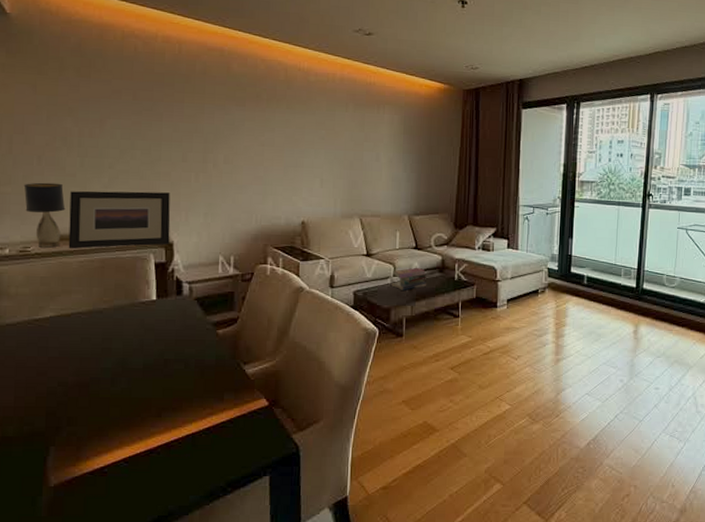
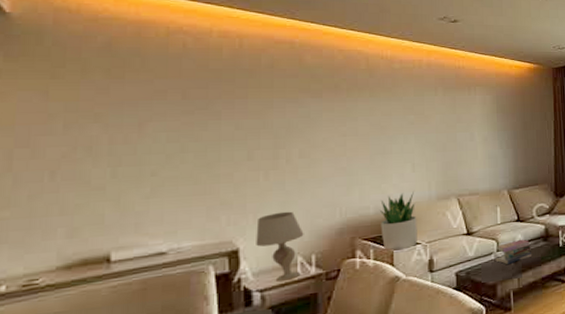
table lamp: present [23,182,66,248] -> none [29,199,91,278]
picture frame: present [68,191,171,249] -> none [95,195,235,273]
table lamp: none [187,213,225,278] -> present [256,211,304,283]
planter: none [289,206,322,262] -> present [379,191,417,251]

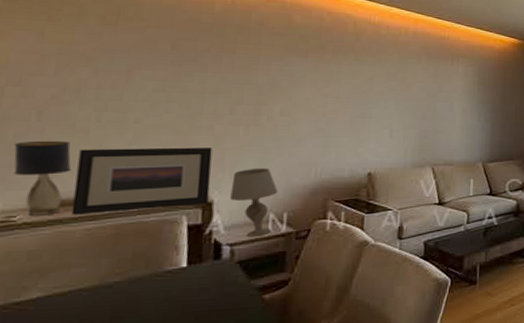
table lamp: none [29,199,91,278] -> present [13,140,72,216]
picture frame: none [95,195,235,273] -> present [71,147,213,215]
planter: present [379,191,417,251] -> none [354,157,391,215]
books: present [495,239,532,265] -> none [464,213,502,238]

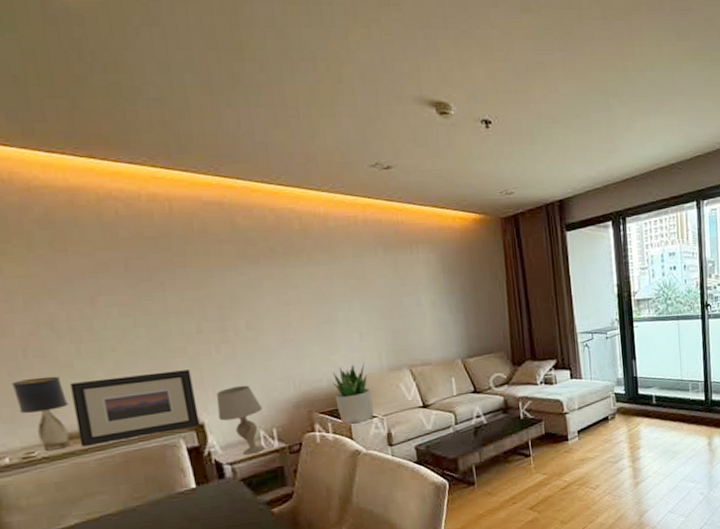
planter: none [354,157,391,215] -> present [332,362,374,425]

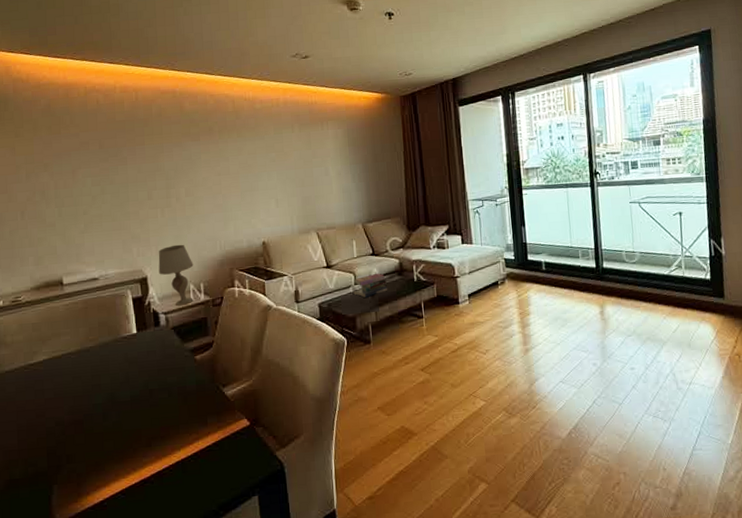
table lamp: present [11,376,71,451] -> none [11,234,49,296]
picture frame: present [70,370,200,447] -> none [52,230,144,294]
planter: present [332,362,374,425] -> none [251,225,284,282]
books: none [454,411,493,439] -> present [353,273,388,299]

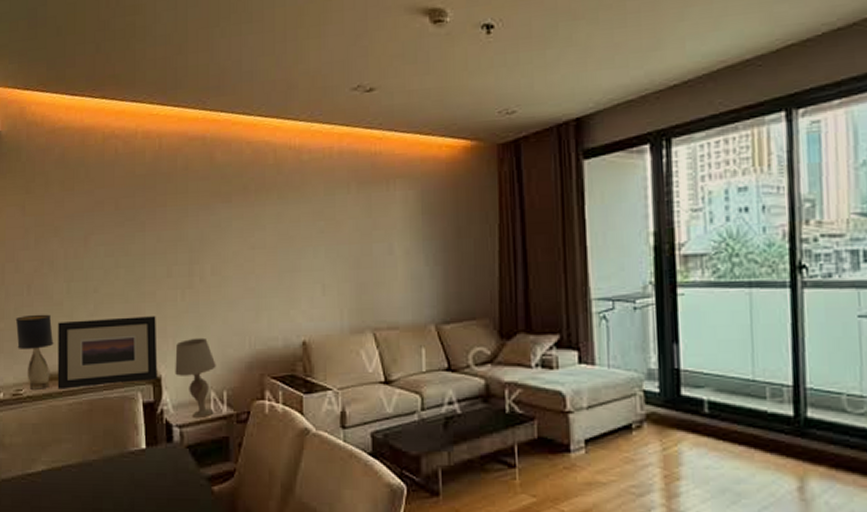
table lamp: none [11,234,49,296] -> present [15,314,54,389]
picture frame: none [52,230,144,294] -> present [57,316,157,389]
books: present [353,273,388,299] -> none [419,396,468,431]

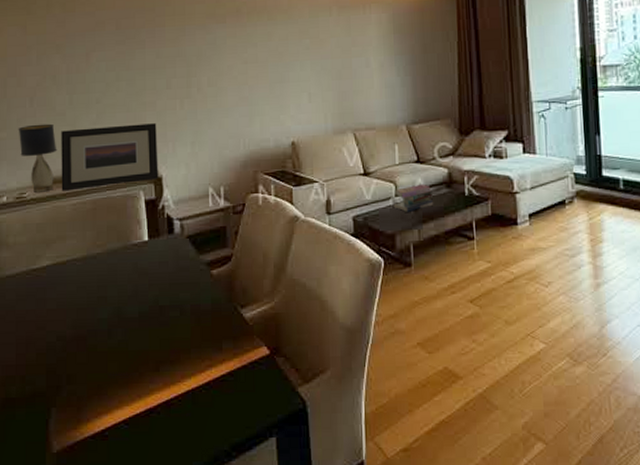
table lamp: present [175,337,216,419] -> none [175,141,214,212]
books: none [419,396,468,431] -> present [393,183,434,213]

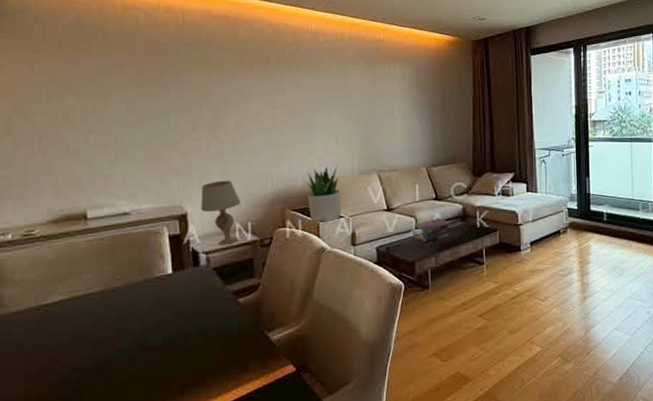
table lamp: present [18,123,57,193] -> none [25,162,71,230]
picture frame: present [61,123,159,191] -> none [75,163,183,228]
table lamp: none [175,141,214,212] -> present [201,180,241,246]
planter: none [278,123,315,188] -> present [306,165,341,223]

